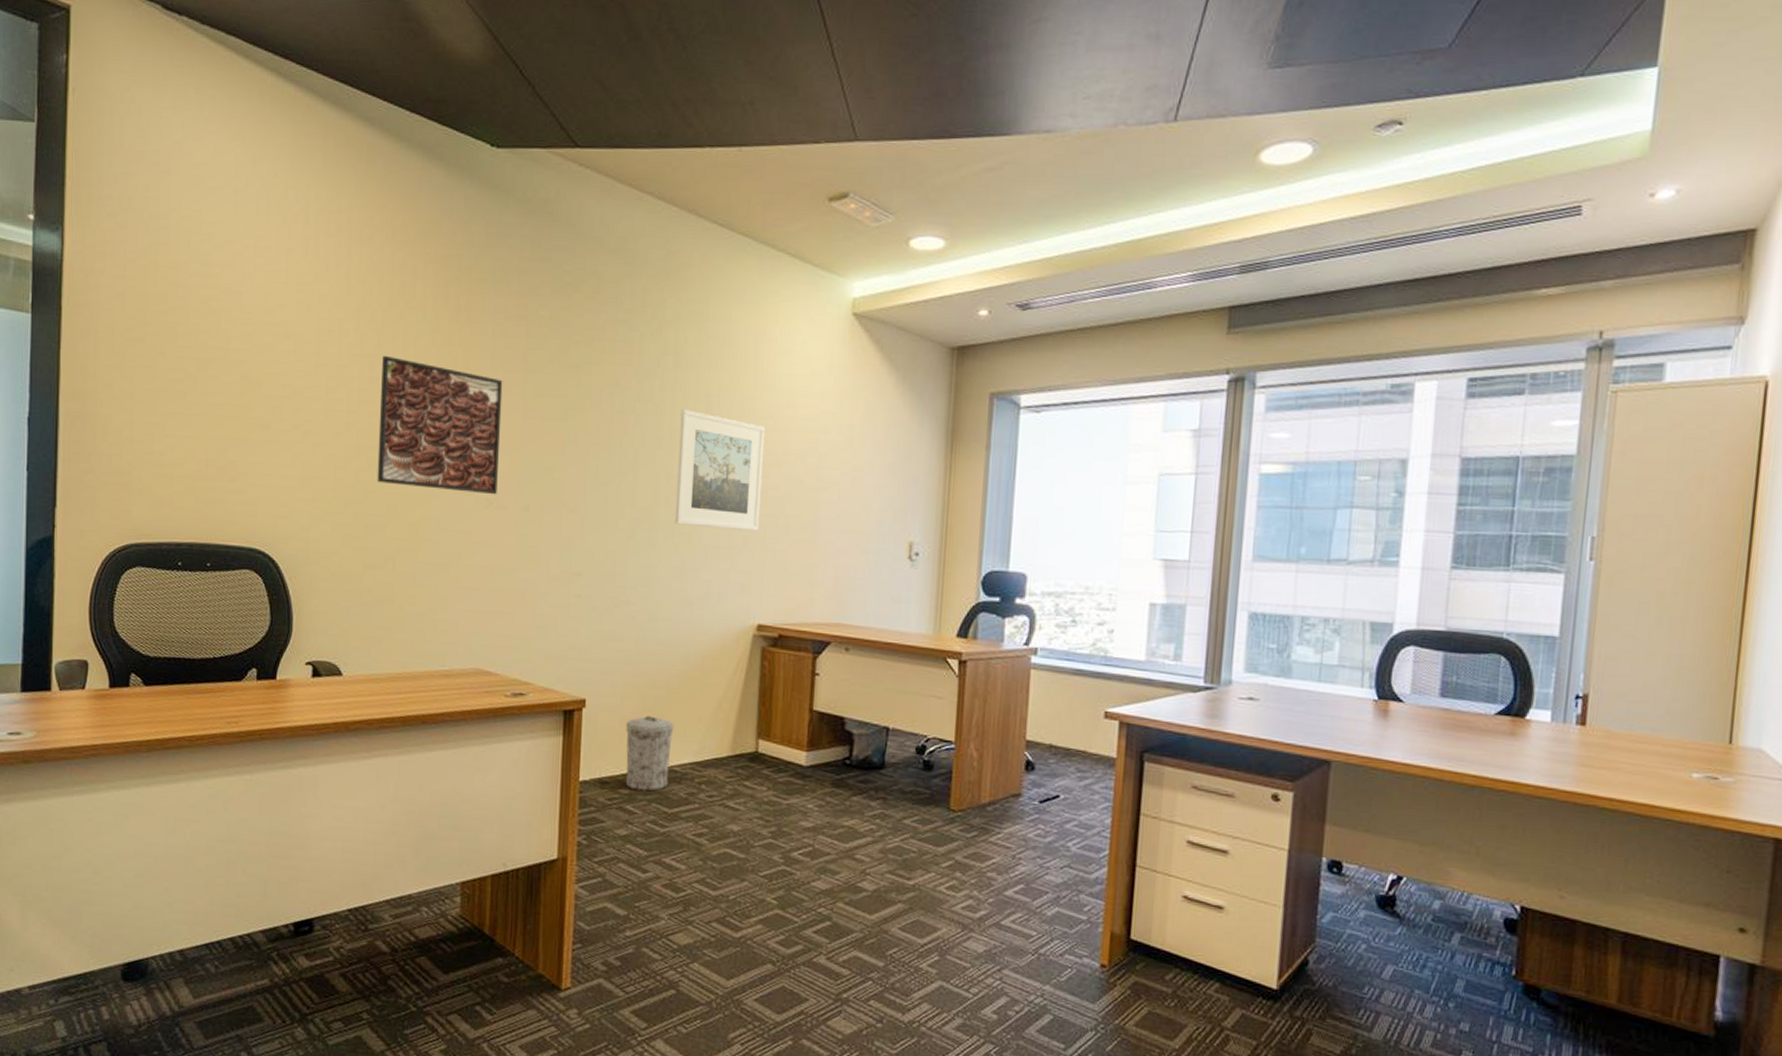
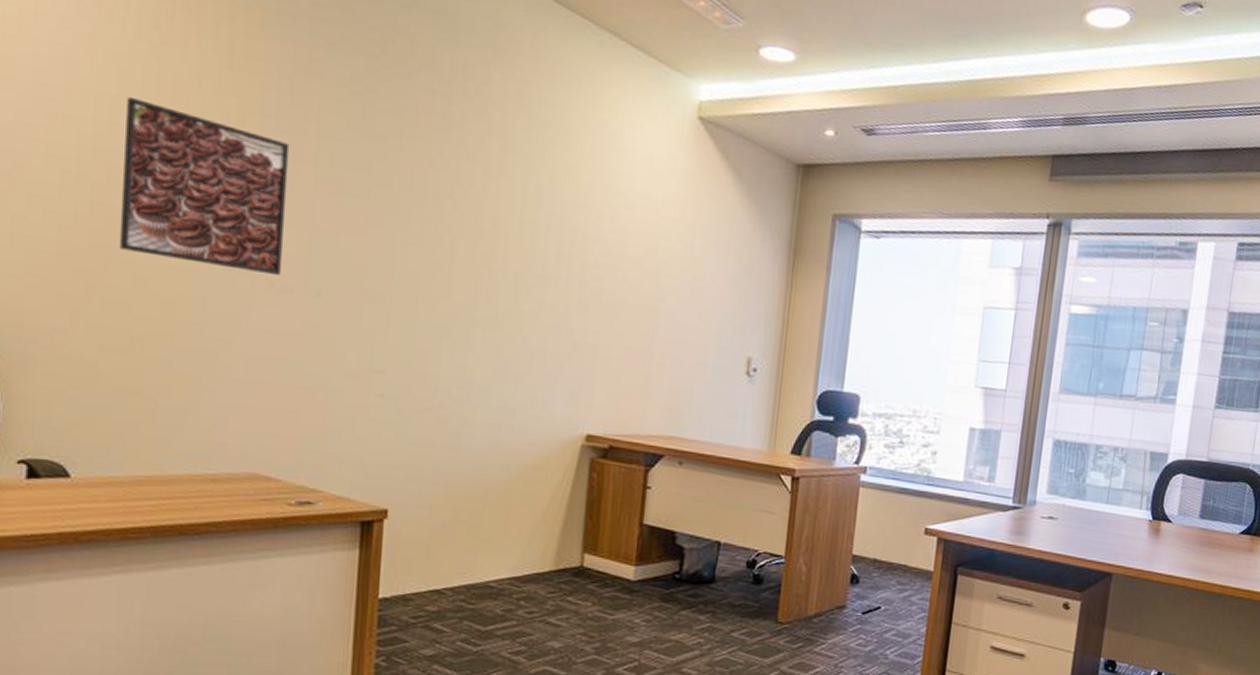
trash can: present [626,715,674,792] -> none [434,528,491,609]
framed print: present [675,408,765,532] -> none [497,198,601,337]

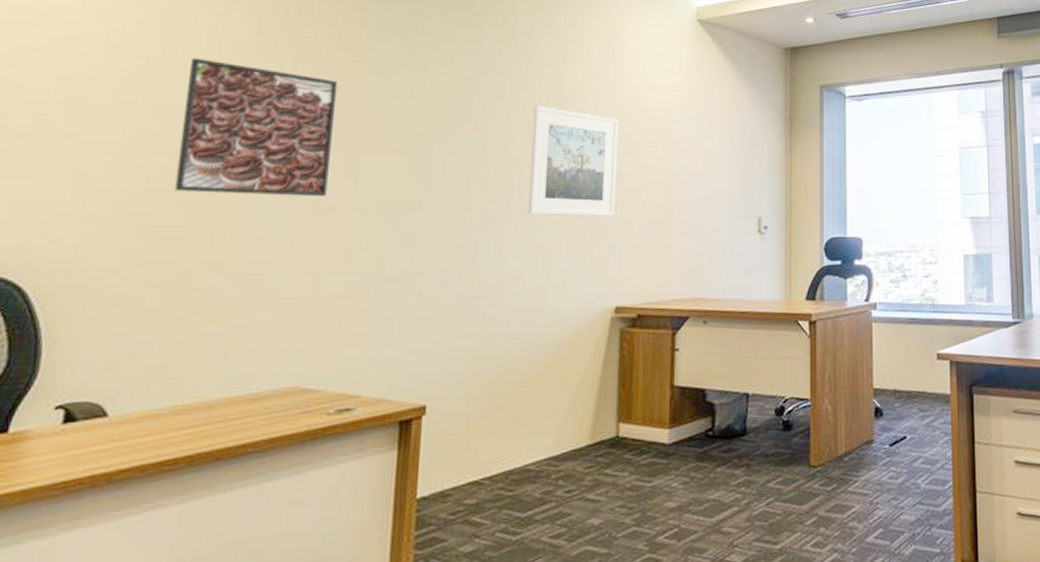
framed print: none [497,198,601,337] -> present [528,105,619,217]

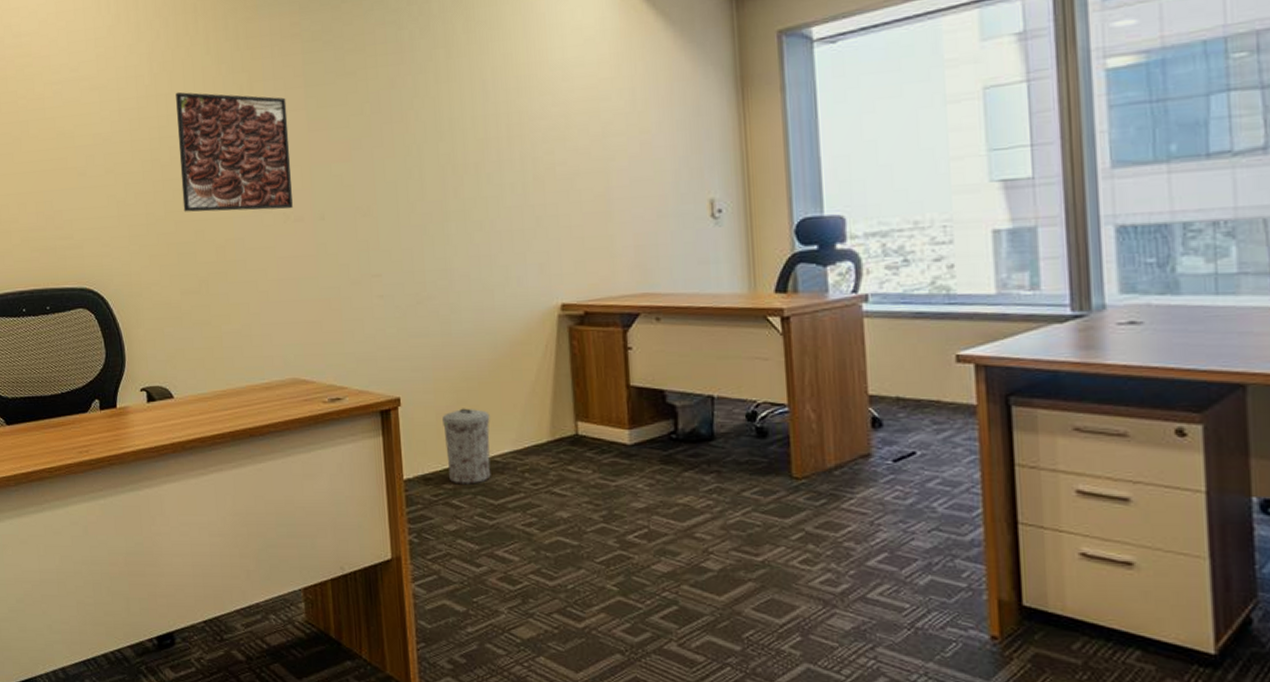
trash can: none [473,414,528,499] -> present [442,408,491,484]
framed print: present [528,105,619,217] -> none [458,97,551,214]

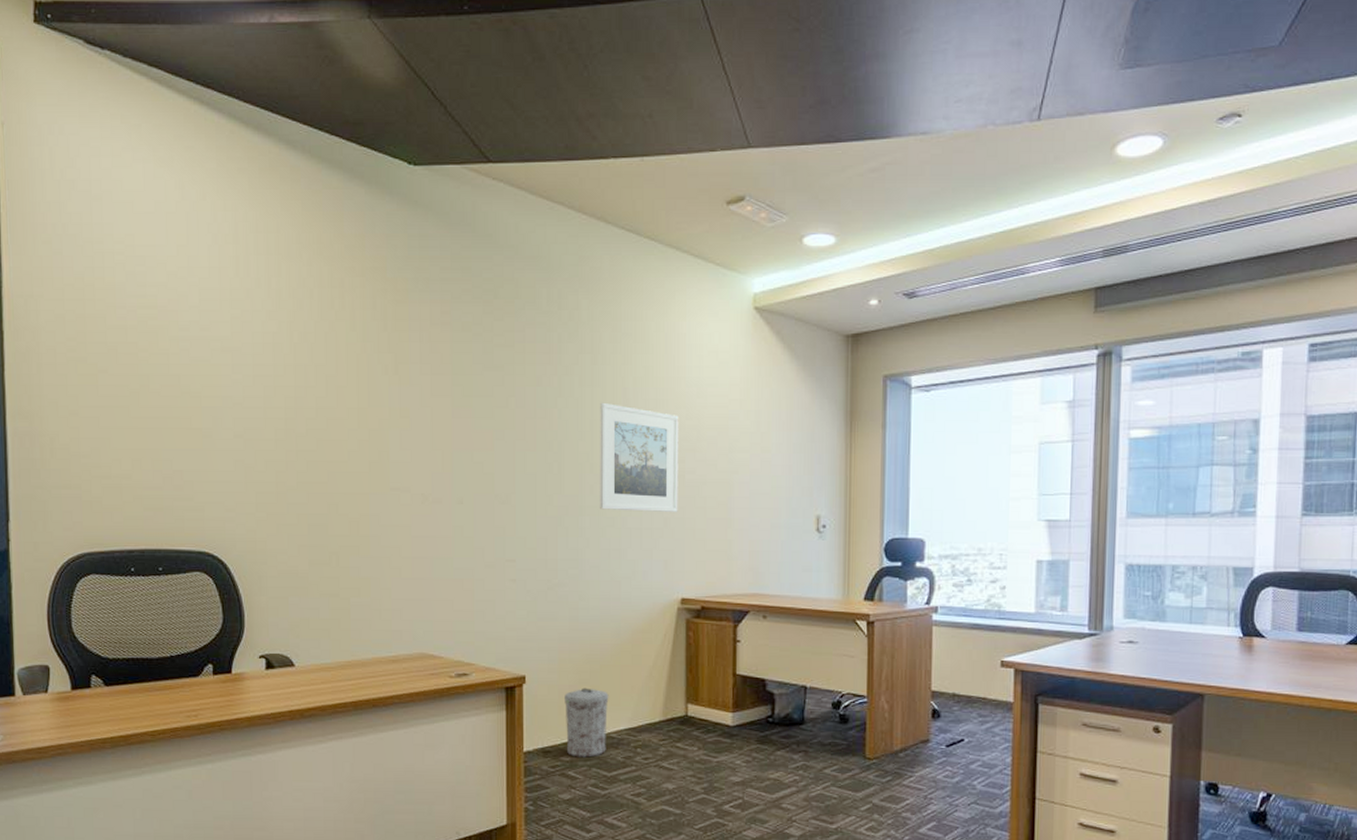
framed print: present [176,92,293,212] -> none [316,364,432,491]
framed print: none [458,97,551,214] -> present [600,402,679,513]

